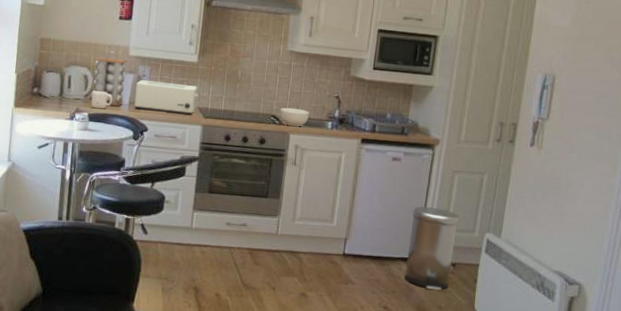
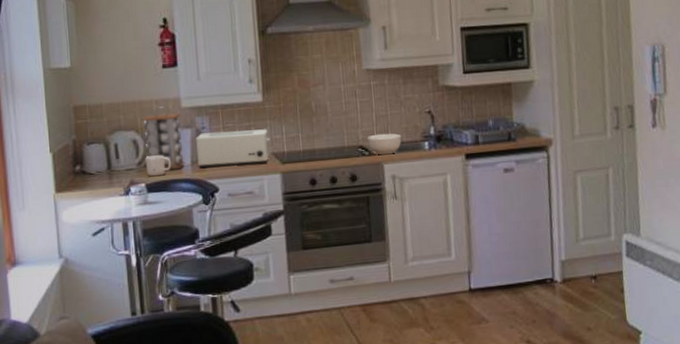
pedal bin: present [404,206,460,291] -> none [538,216,594,311]

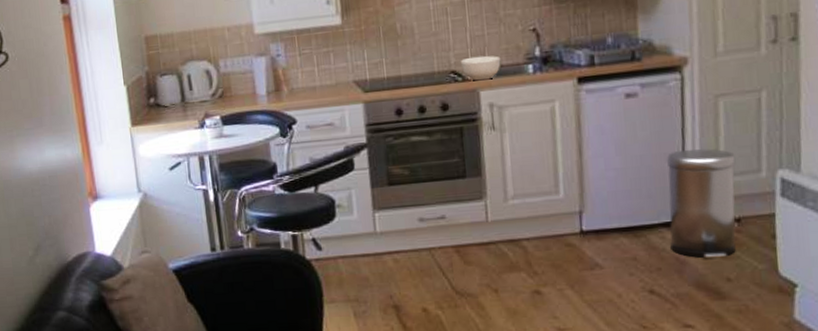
spice rack: present [141,106,185,170] -> none [214,33,261,102]
mug: present [145,155,171,177] -> none [219,85,246,109]
toaster: present [196,129,271,169] -> none [271,54,351,99]
pedal bin: none [538,216,594,311] -> present [667,148,736,259]

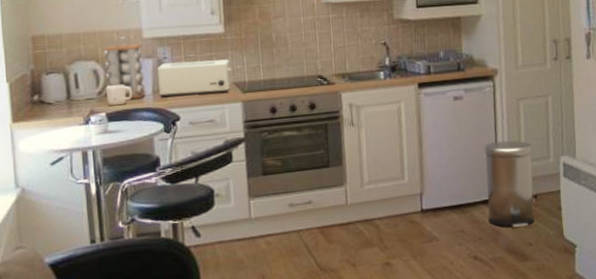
spice rack: none [214,33,261,102] -> present [102,37,147,100]
mug: none [219,85,246,109] -> present [106,85,132,106]
toaster: none [271,54,351,99] -> present [157,59,232,98]
bowl: present [460,55,501,81] -> none [325,63,359,85]

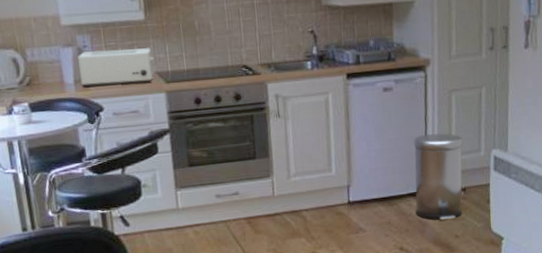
spice rack: present [102,37,147,100] -> none [20,24,68,90]
mug: present [106,85,132,106] -> none [27,74,54,96]

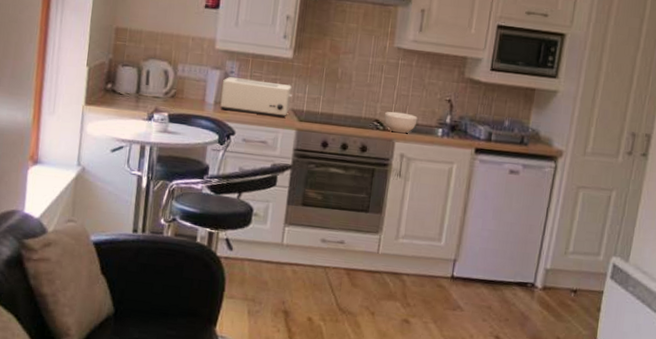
bowl: none [250,52,285,75] -> present [384,111,418,134]
pedal bin: present [414,133,463,221] -> none [519,225,583,320]

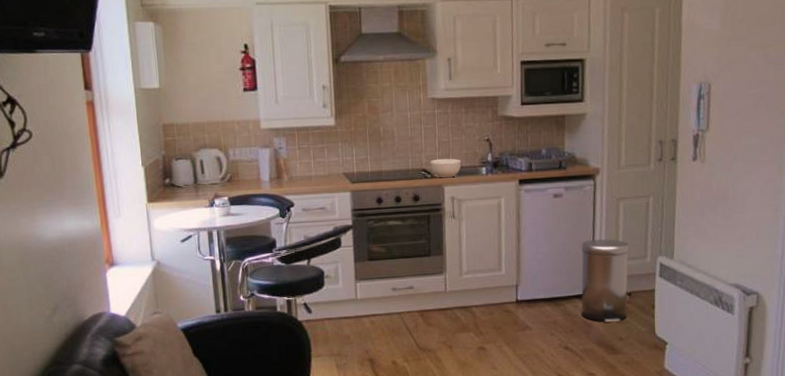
toaster: present [220,77,293,118] -> none [274,151,342,185]
pedal bin: none [519,225,583,320] -> present [581,239,630,323]

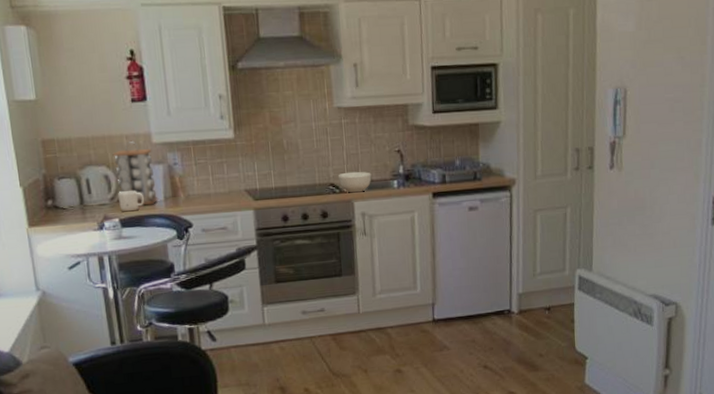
spice rack: none [224,127,264,186] -> present [112,141,159,206]
mug: none [228,172,251,191] -> present [118,190,144,212]
pedal bin: present [581,239,630,323] -> none [499,252,548,339]

